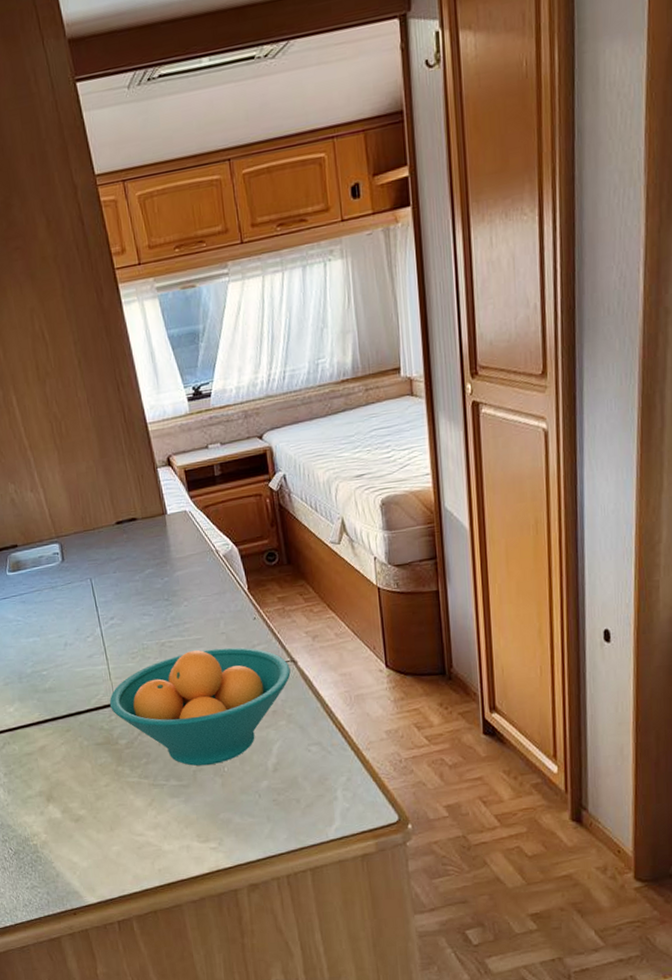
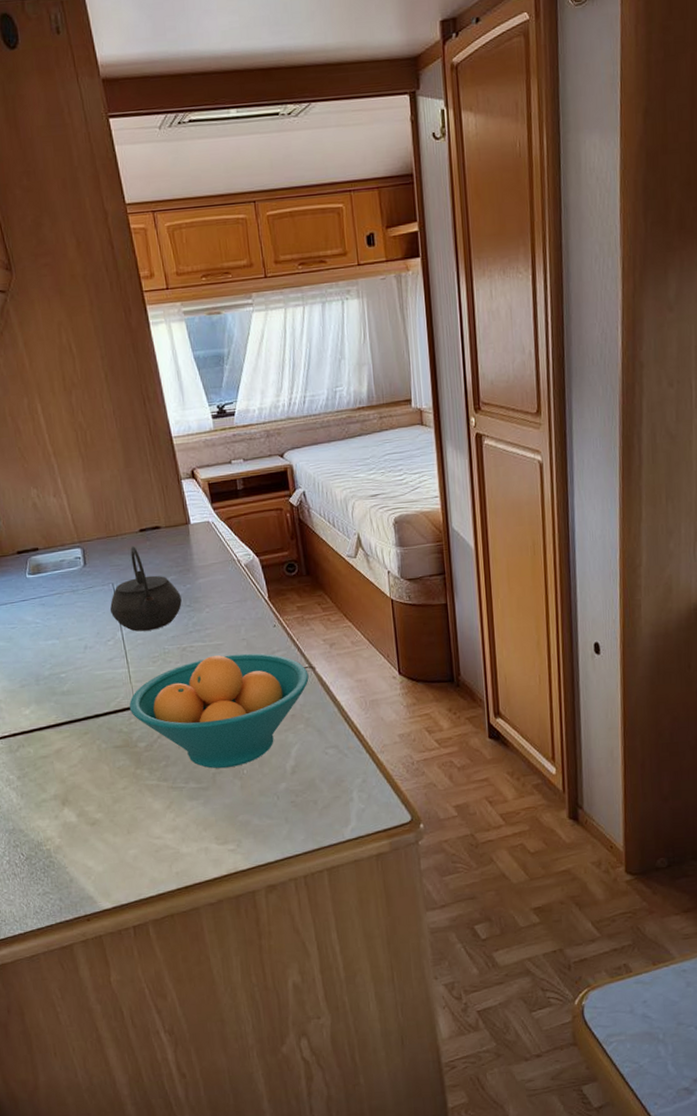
kettle: none [88,539,160,627] -> present [109,545,182,632]

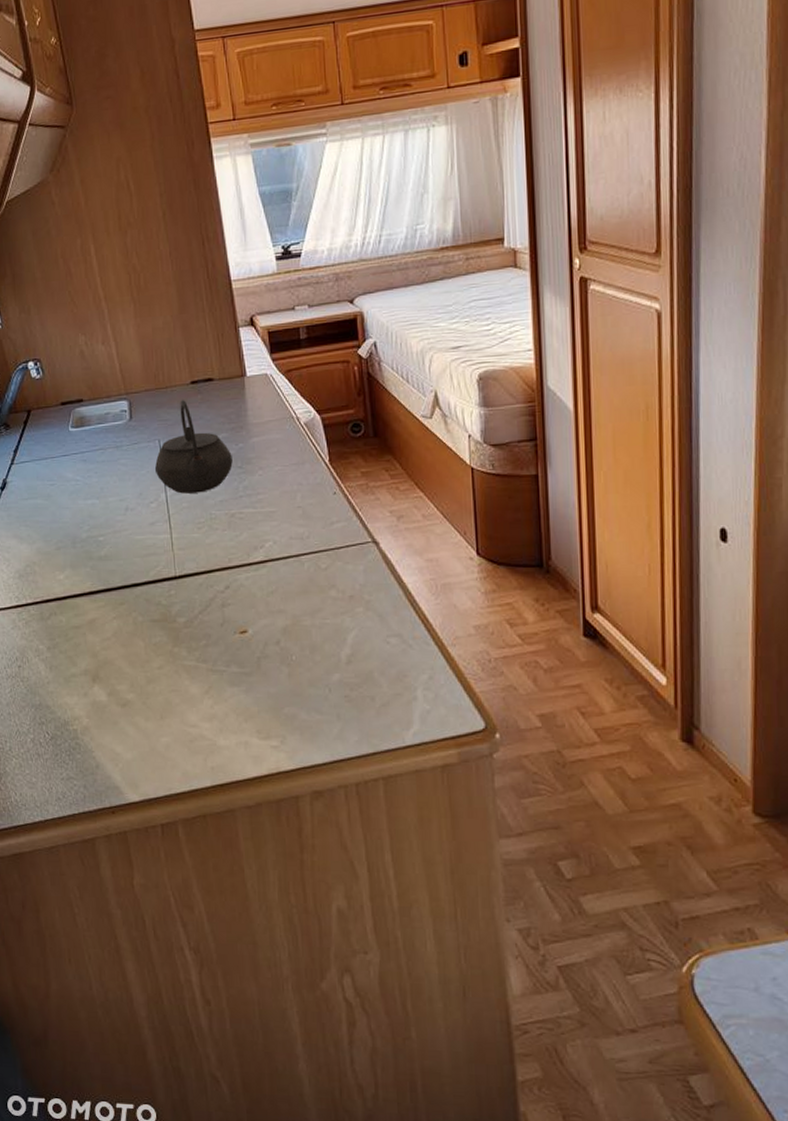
fruit bowl: present [129,653,309,769] -> none [169,523,371,653]

